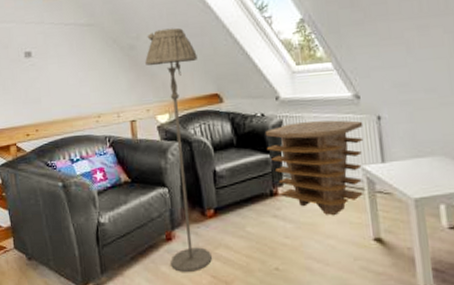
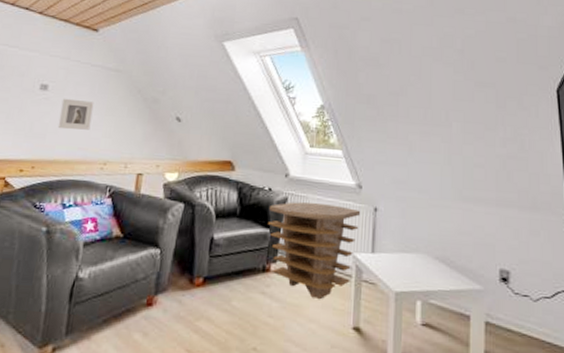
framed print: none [47,60,78,91] -> present [57,98,94,130]
floor lamp: present [145,28,212,273] -> none [145,89,219,344]

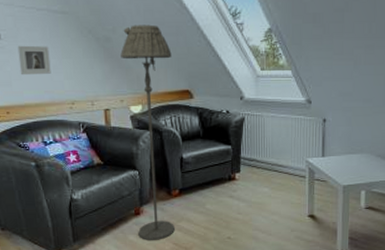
floor lamp: none [145,89,219,344] -> present [120,24,175,241]
side table: present [267,201,361,300] -> none [228,120,311,198]

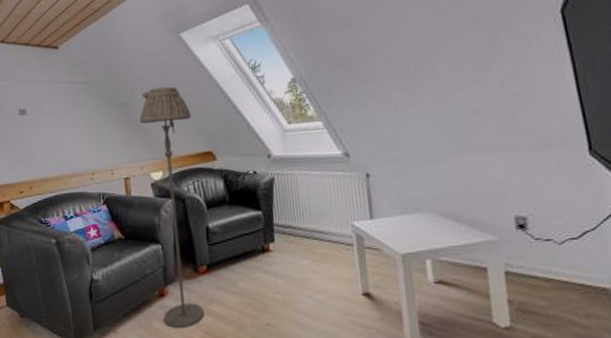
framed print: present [17,45,51,76] -> none [41,117,73,149]

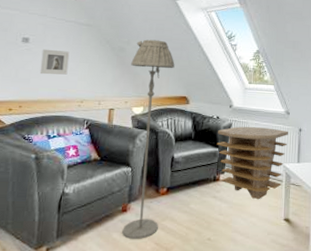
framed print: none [41,117,73,149] -> present [39,49,70,75]
side table: none [258,177,353,272] -> present [216,126,289,200]

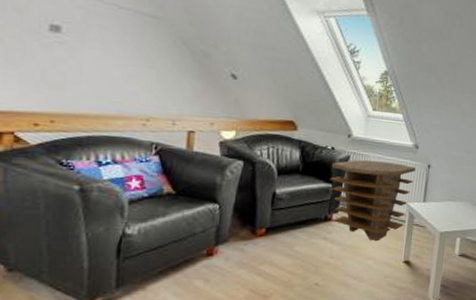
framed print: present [39,49,70,75] -> none [80,43,128,83]
floor lamp: present [122,39,175,240] -> none [207,44,280,288]

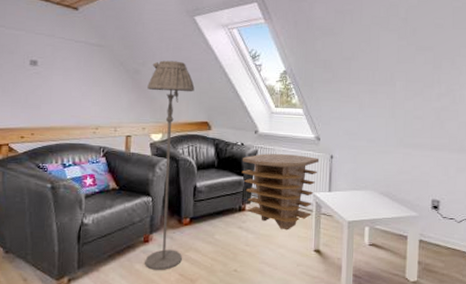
floor lamp: none [207,44,280,288] -> present [145,60,195,271]

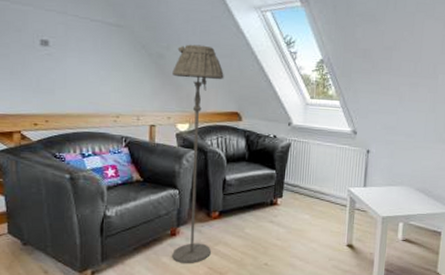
side table: present [241,153,320,231] -> none [273,147,355,225]

